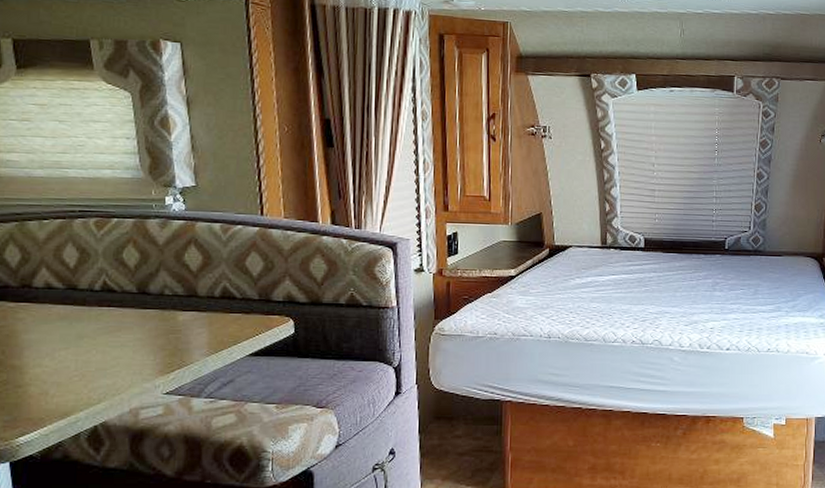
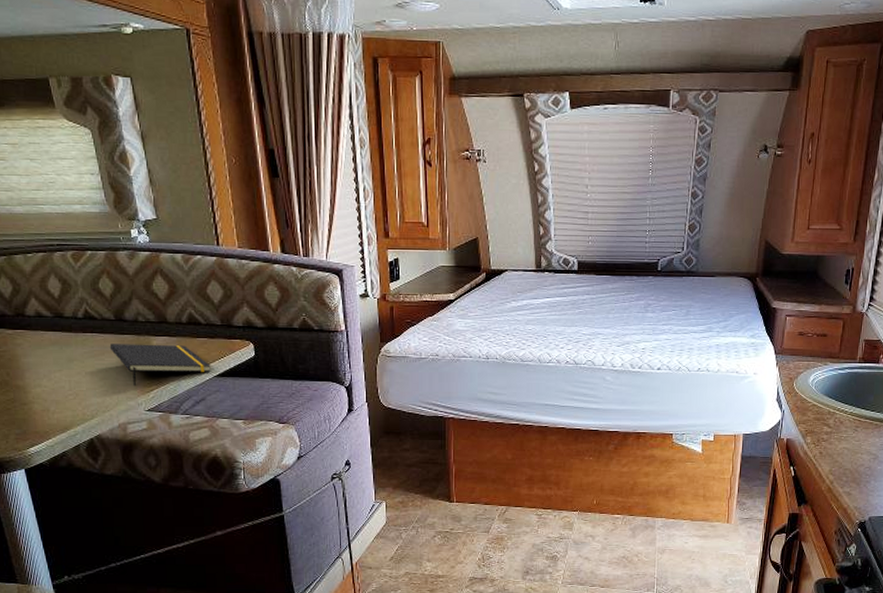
notepad: none [128,319,243,367] -> present [109,344,211,386]

